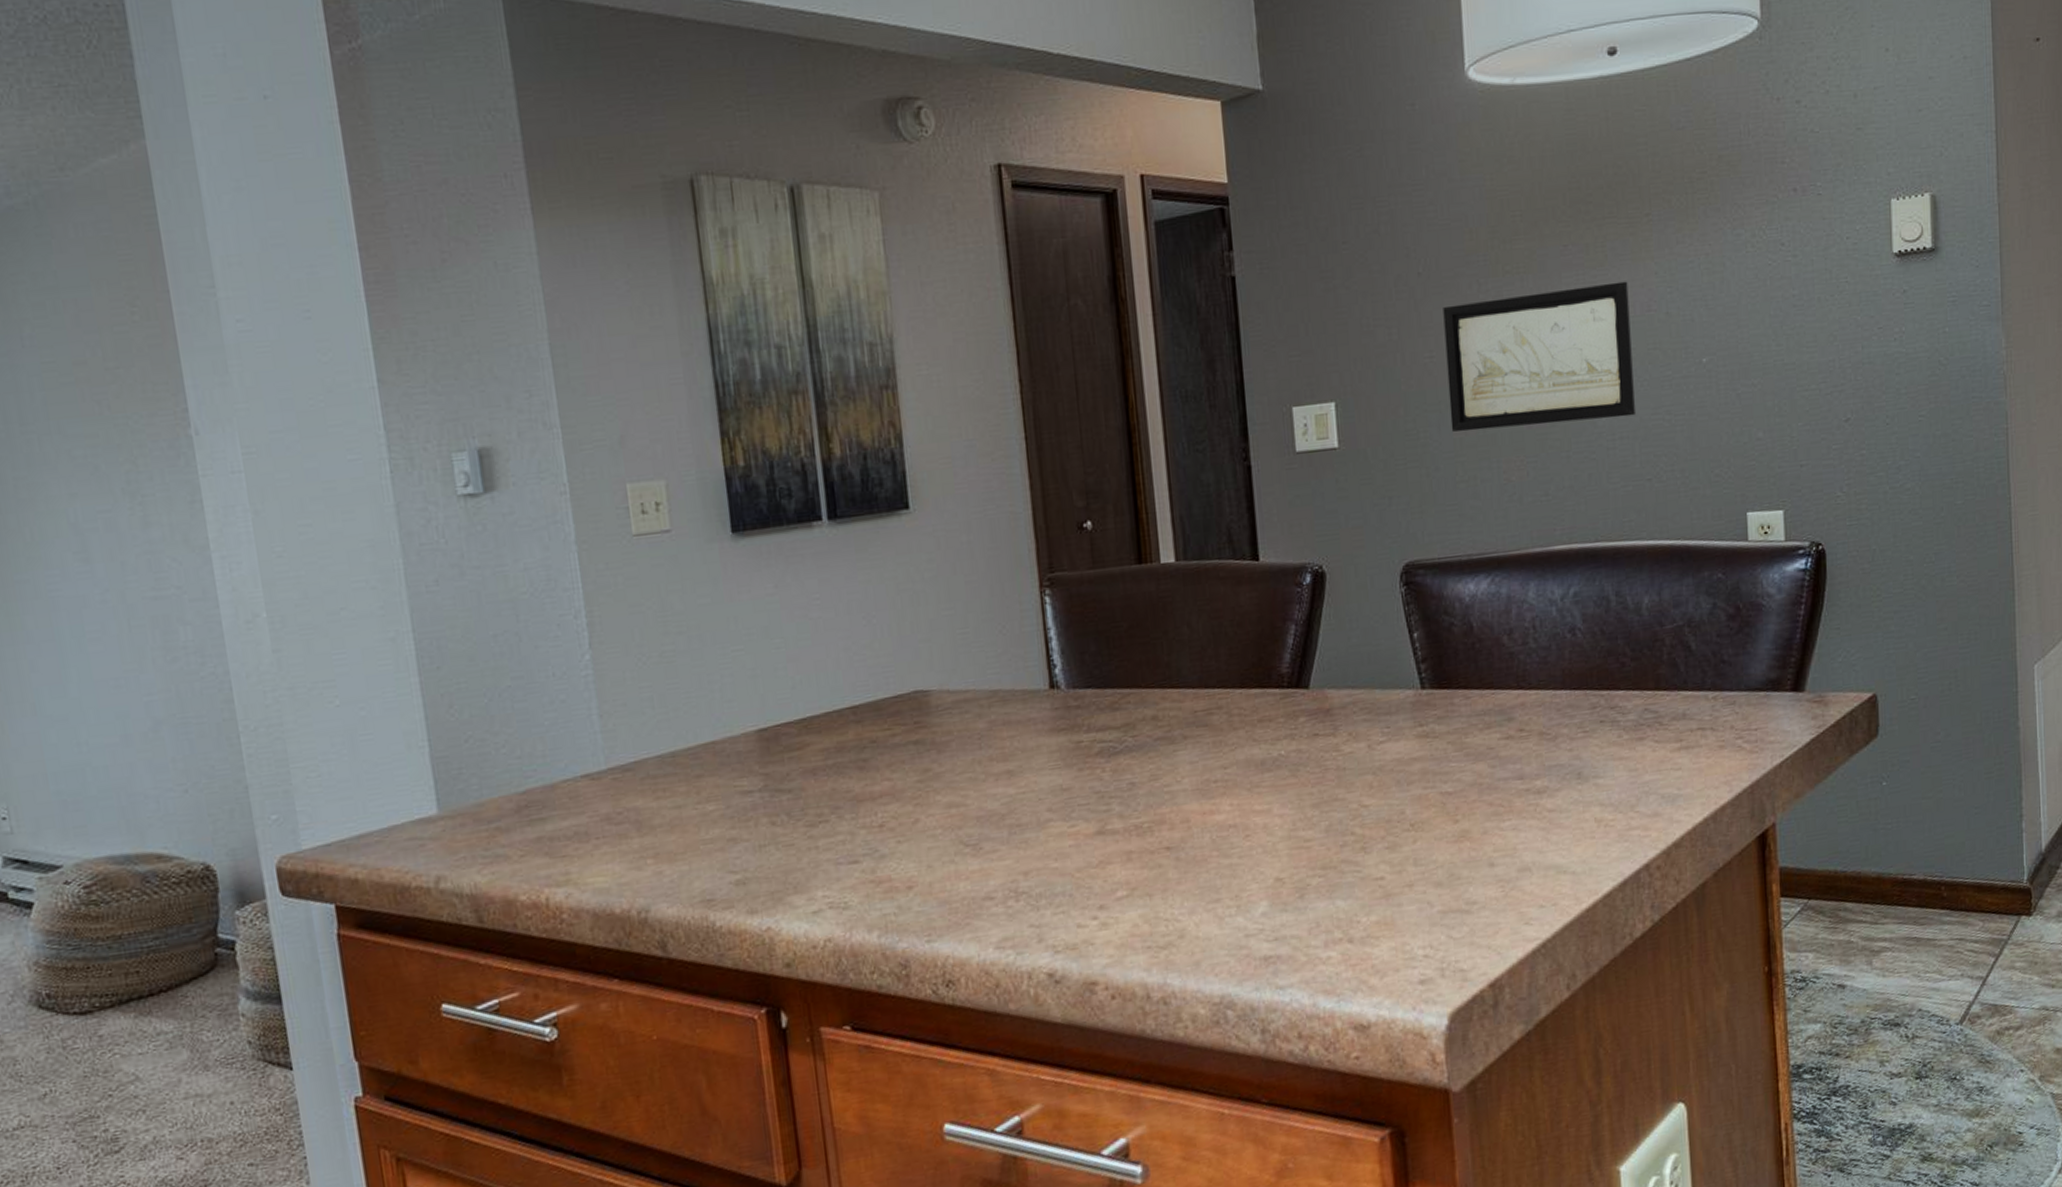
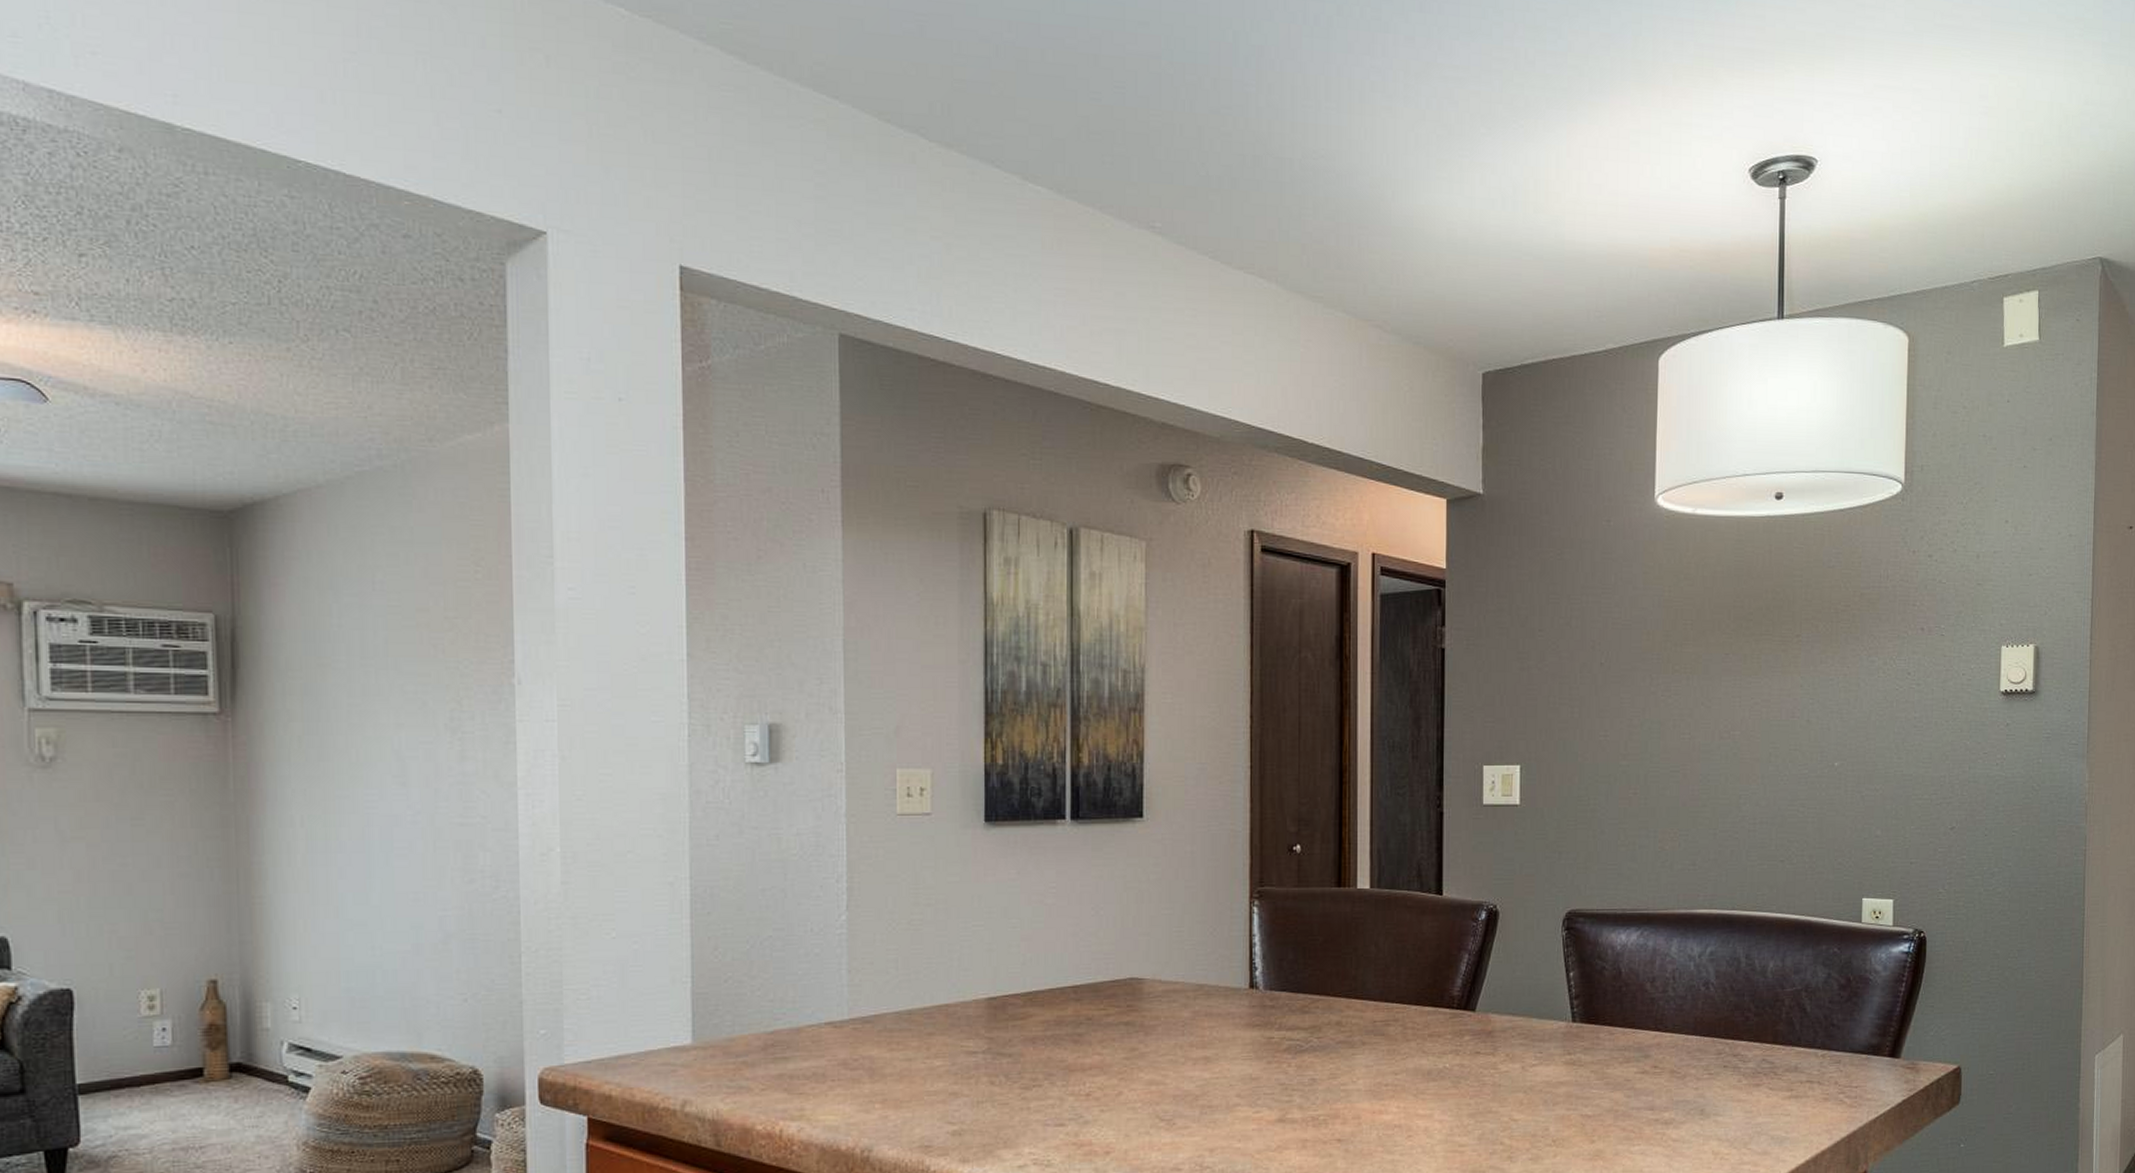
wall art: present [1443,281,1637,432] -> none [1617,690,1777,805]

